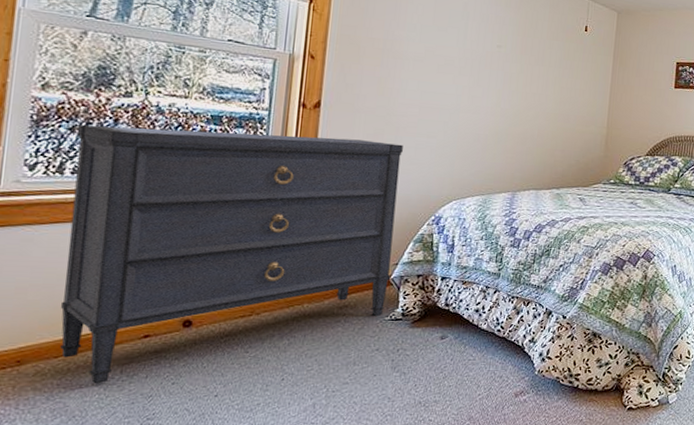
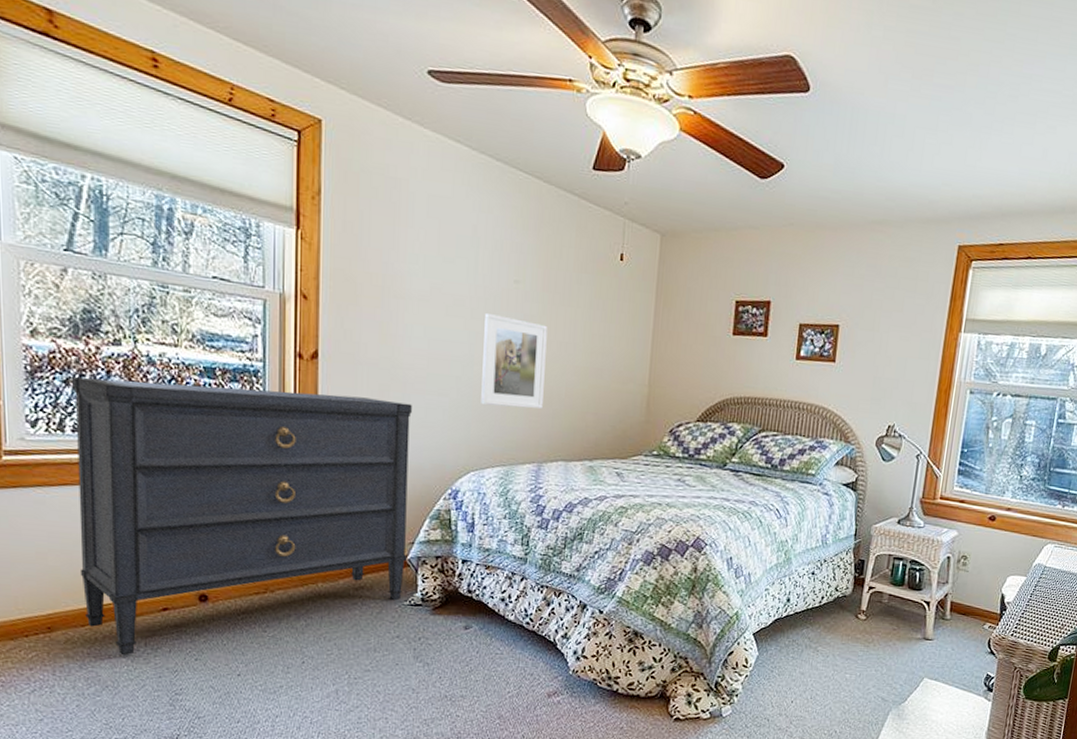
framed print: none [464,70,524,148] -> present [481,312,548,409]

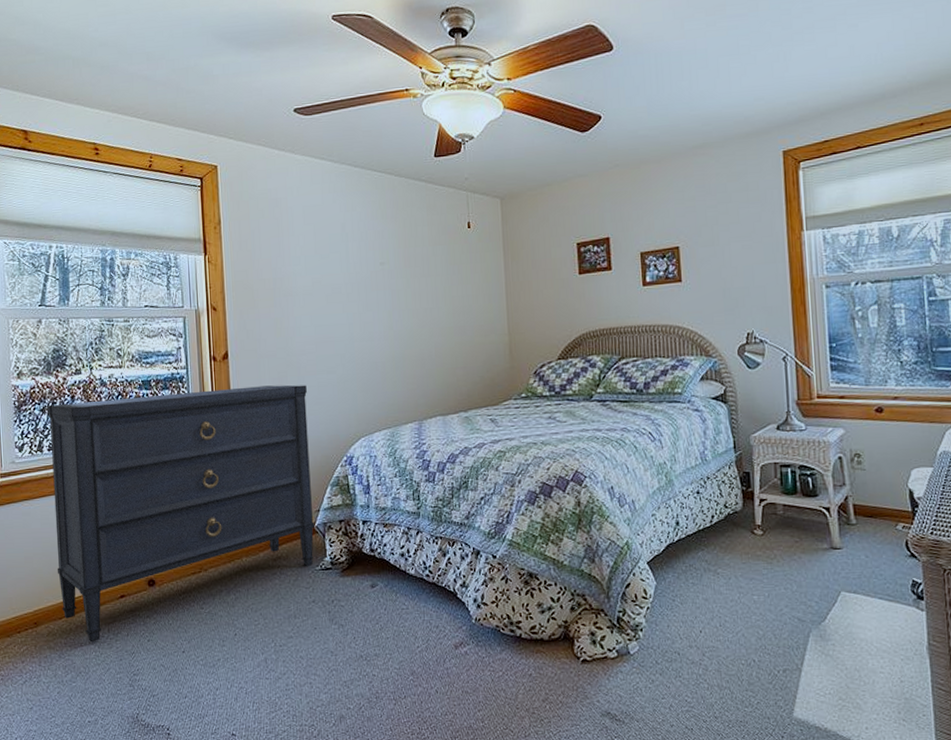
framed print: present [481,312,548,409] -> none [359,294,417,376]

